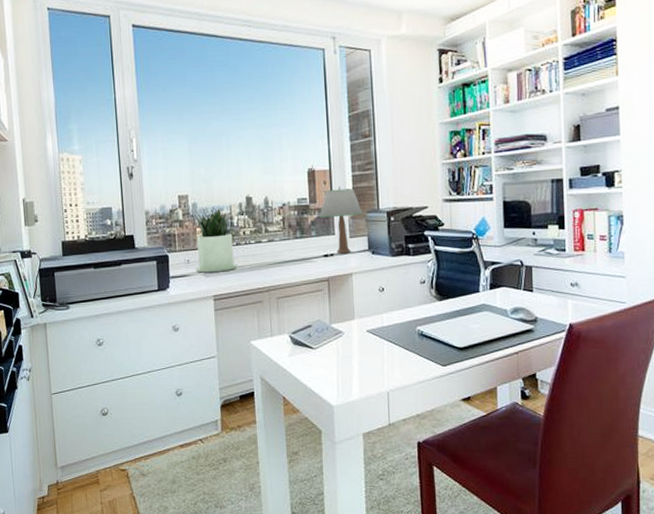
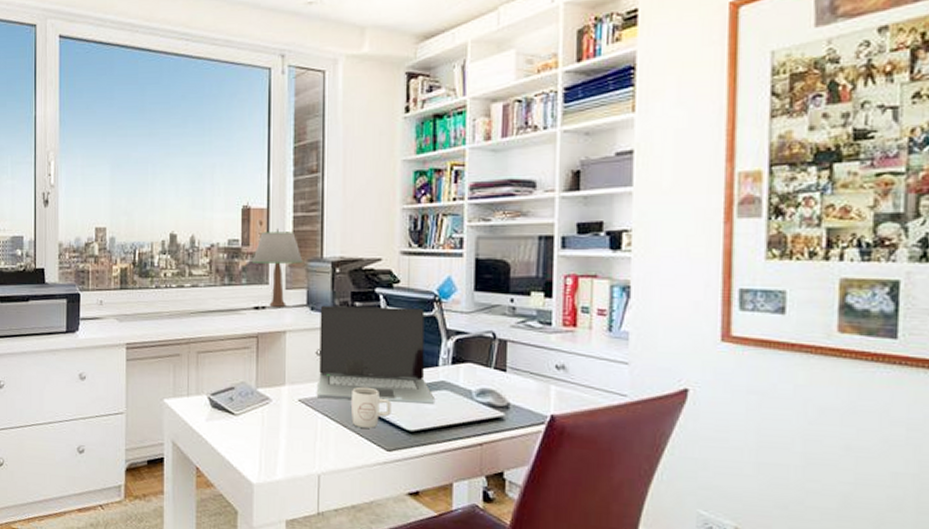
planter: present [194,209,238,273] -> none [109,246,156,318]
laptop: none [380,245,479,328] -> present [318,305,436,405]
mug: none [410,314,444,349] -> present [350,386,392,428]

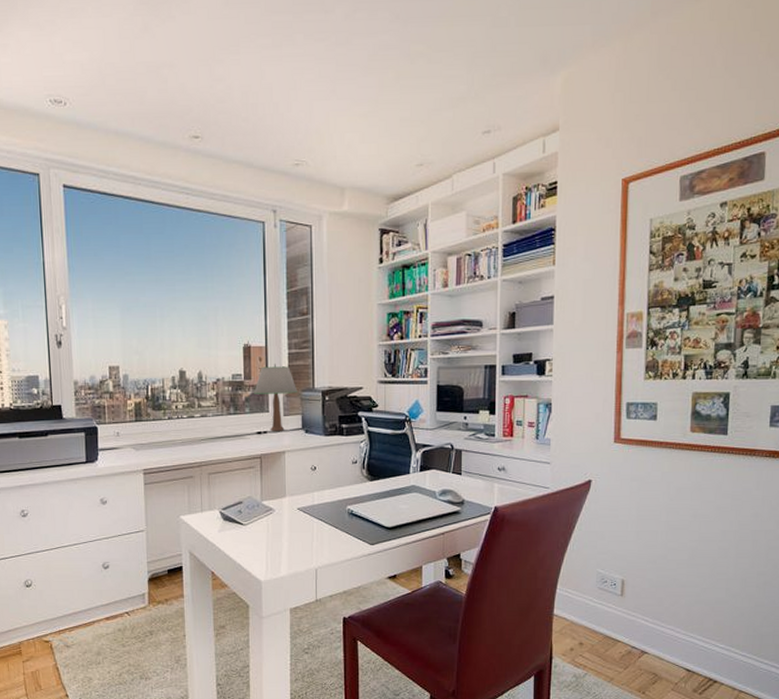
laptop: present [318,305,436,405] -> none [313,427,408,506]
mug: present [350,386,392,428] -> none [340,494,373,527]

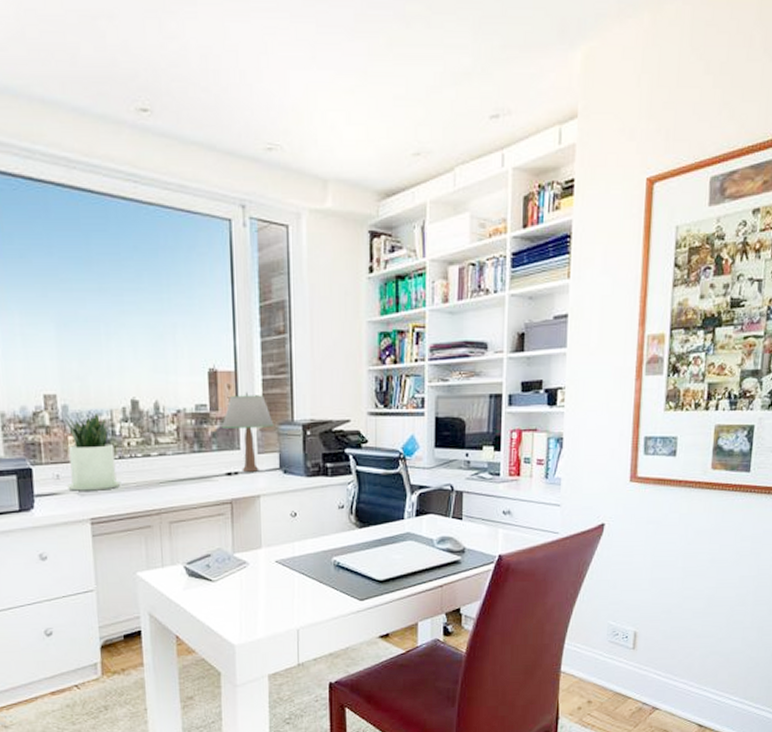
planter: none [125,382,169,446] -> present [65,414,121,491]

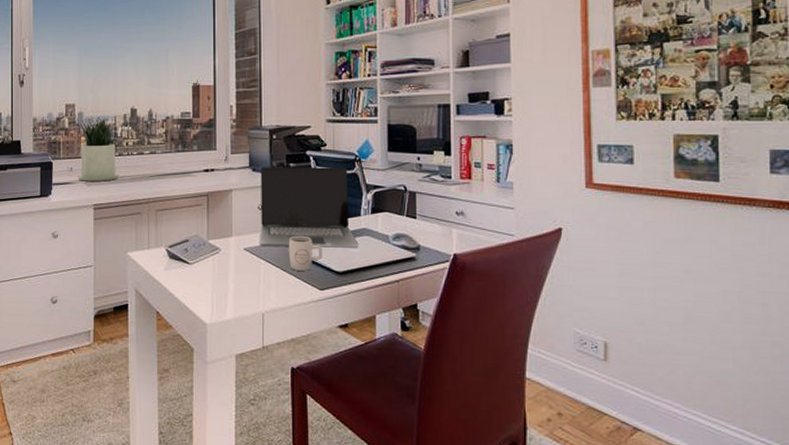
table lamp: present [222,392,274,472] -> none [202,102,245,169]
laptop: none [293,466,402,558] -> present [260,167,359,249]
mug: none [325,543,363,582] -> present [288,235,323,271]

